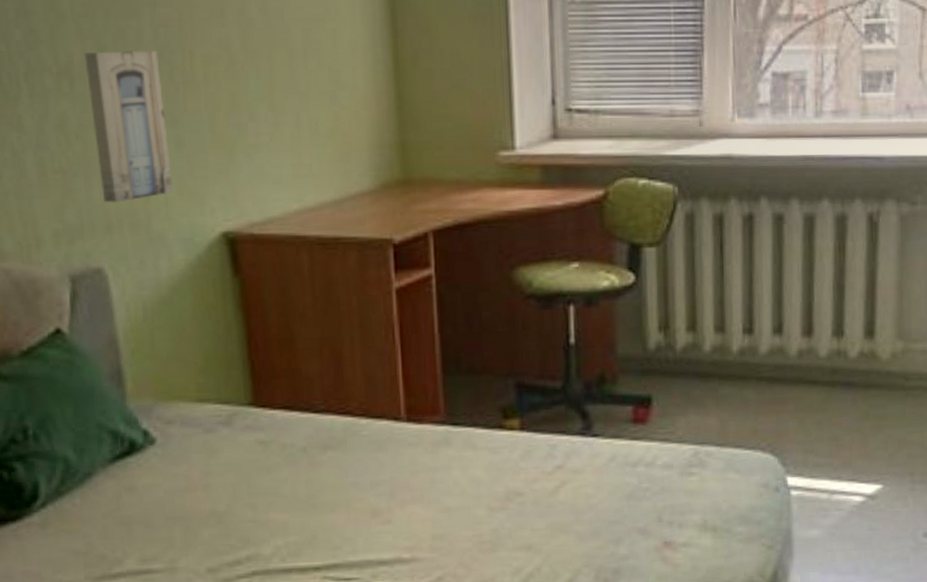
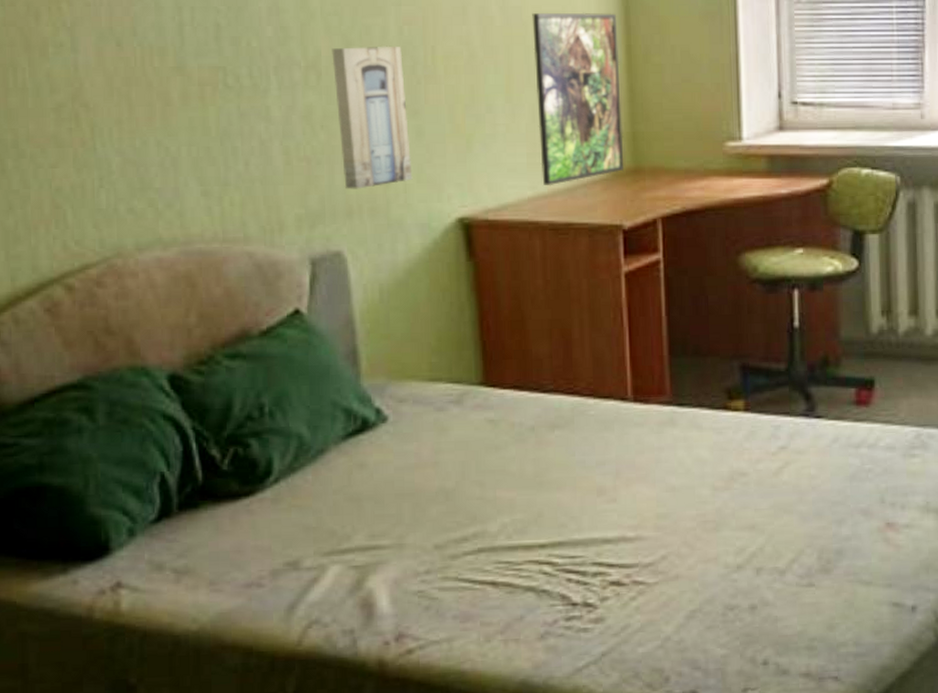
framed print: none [294,13,394,199] -> present [532,12,624,186]

